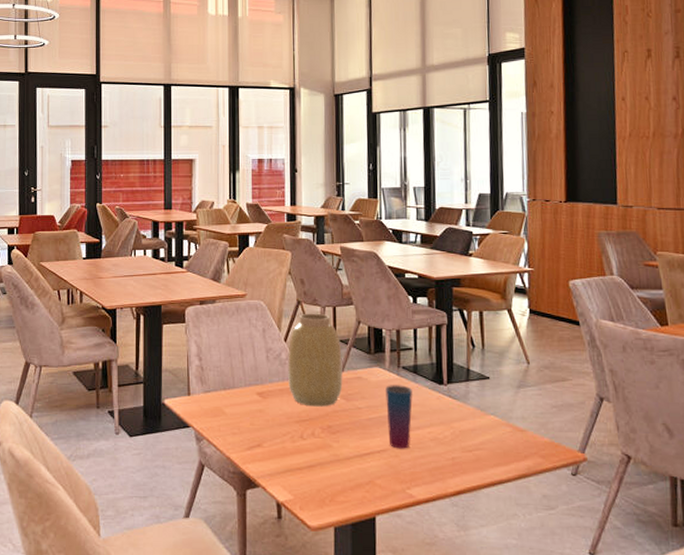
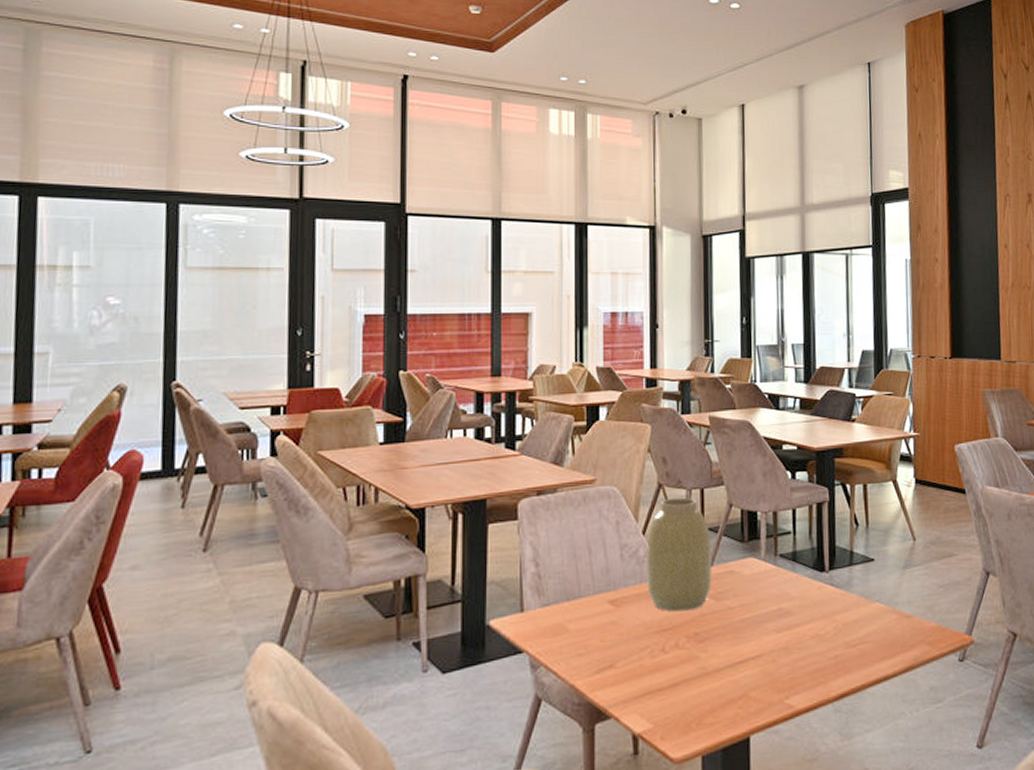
cup: present [385,385,414,449] -> none [761,576,792,652]

